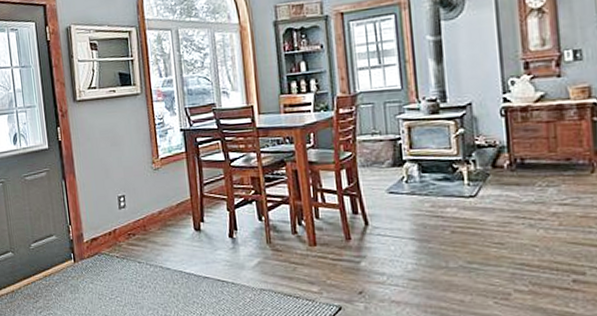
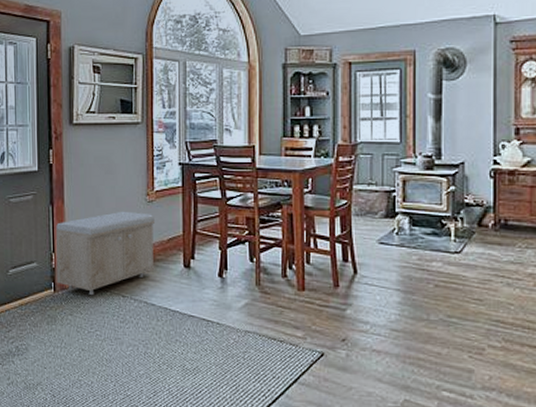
storage bench: none [70,180,166,263] -> present [56,211,154,295]

